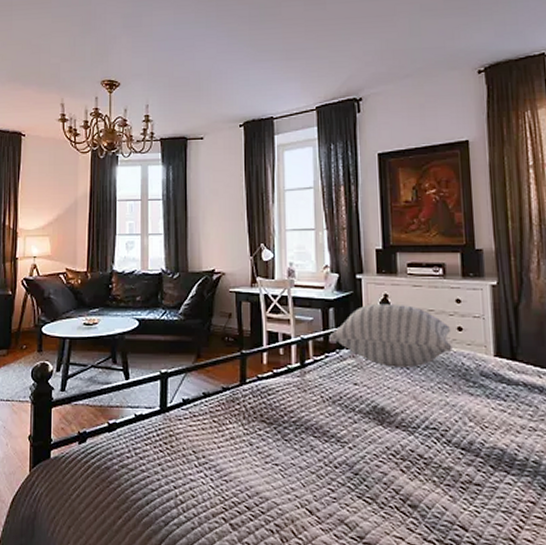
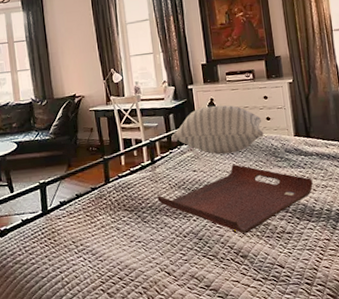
serving tray: none [304,383,516,477] -> present [157,164,313,234]

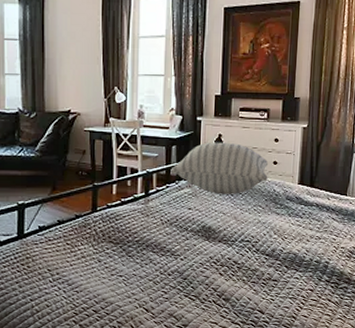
serving tray: present [157,164,313,234] -> none [146,207,308,278]

